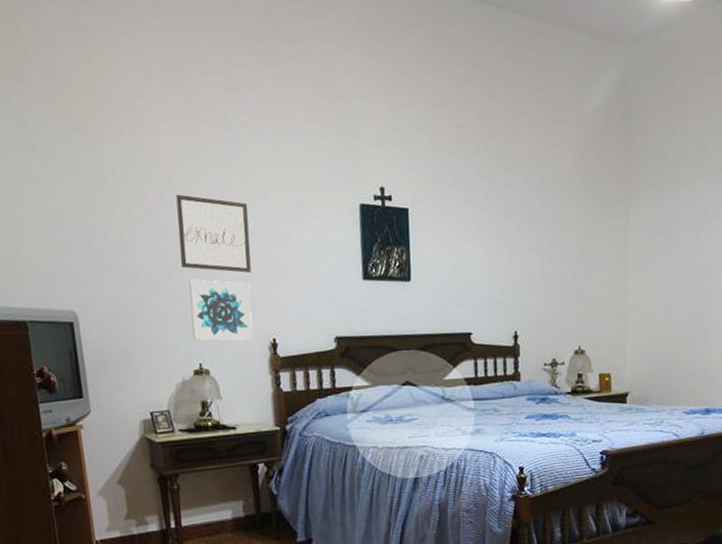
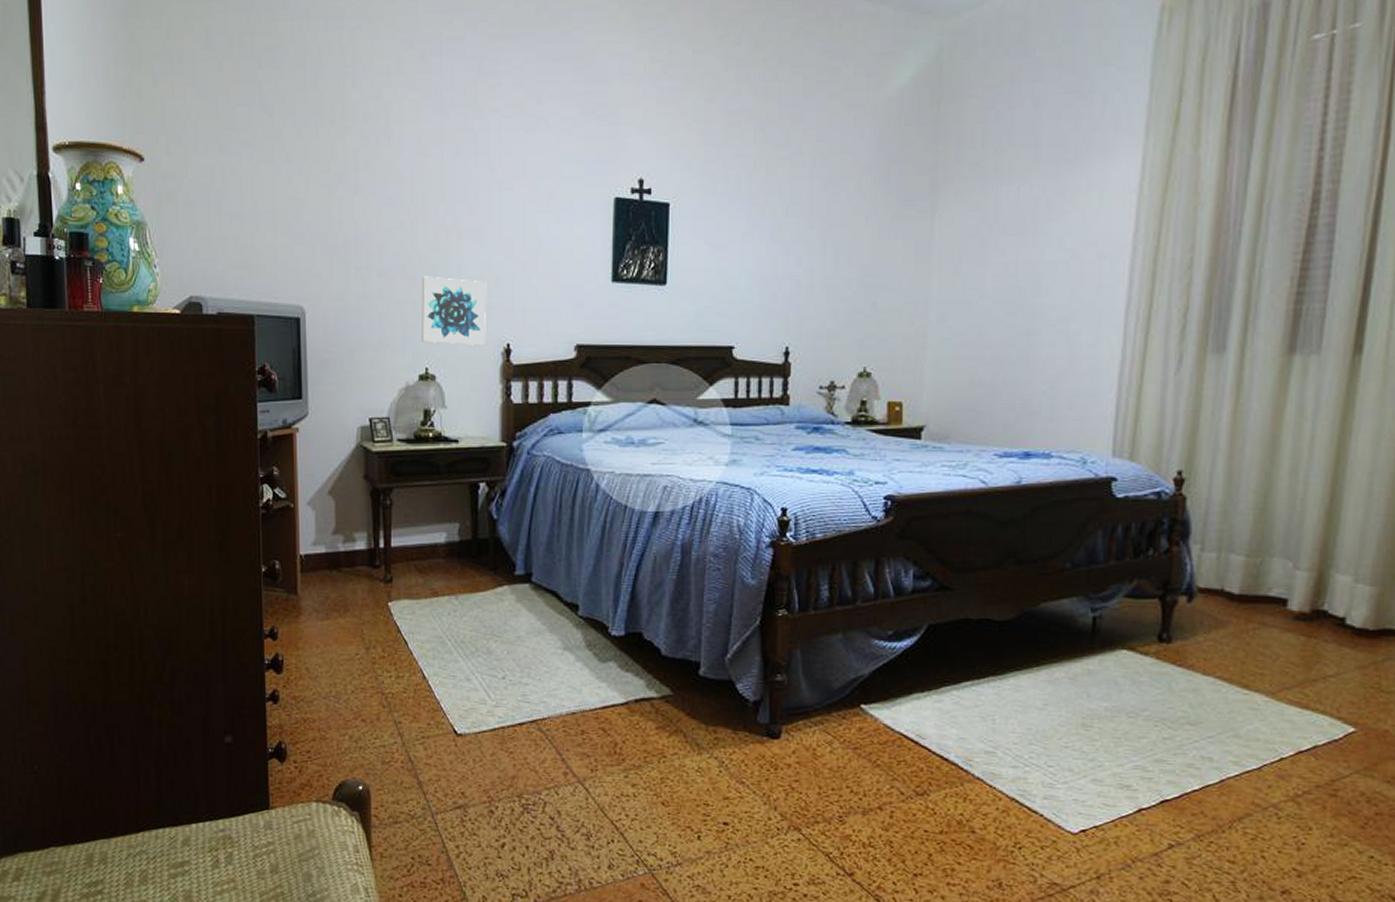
wall art: present [176,194,251,273] -> none [415,185,492,270]

